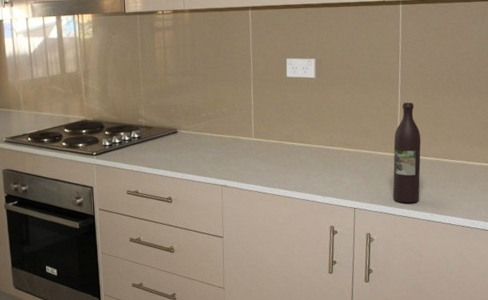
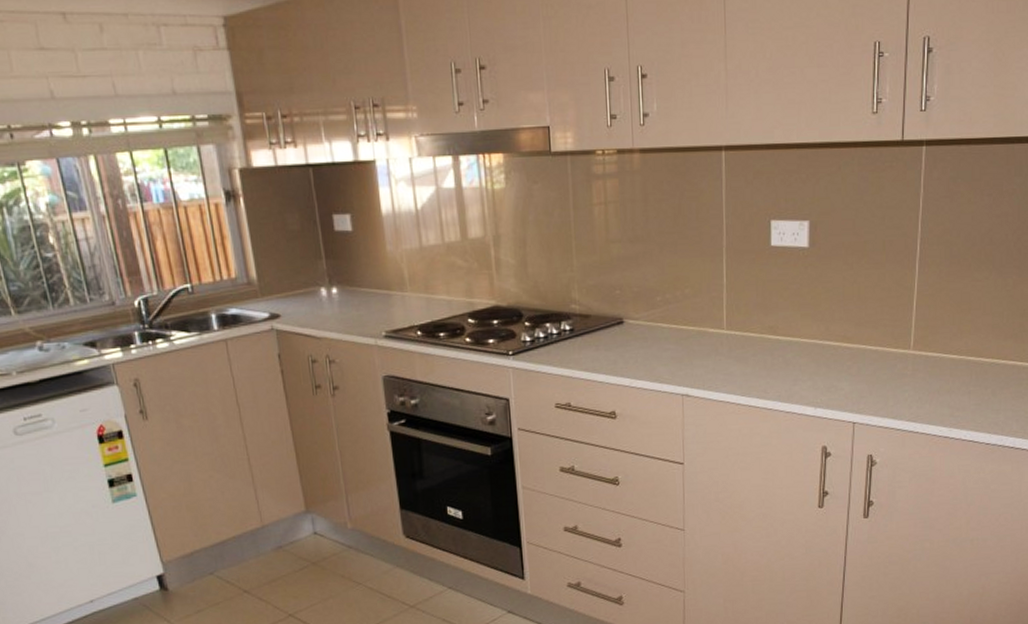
wine bottle: present [393,102,421,204] -> none [903,281,942,416]

